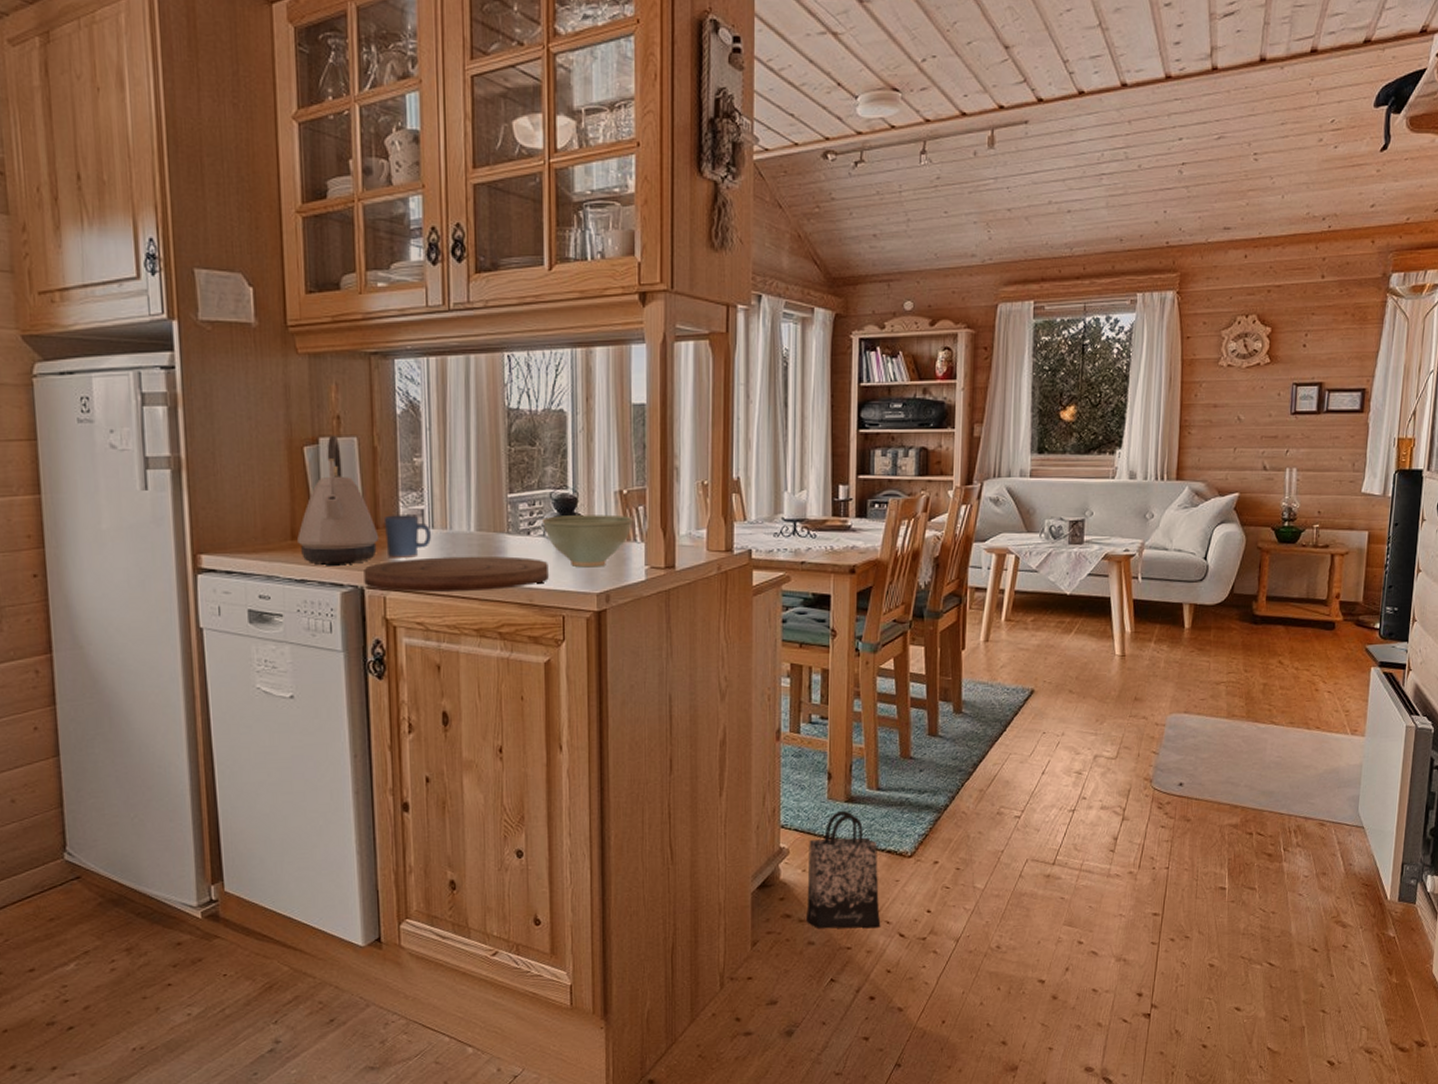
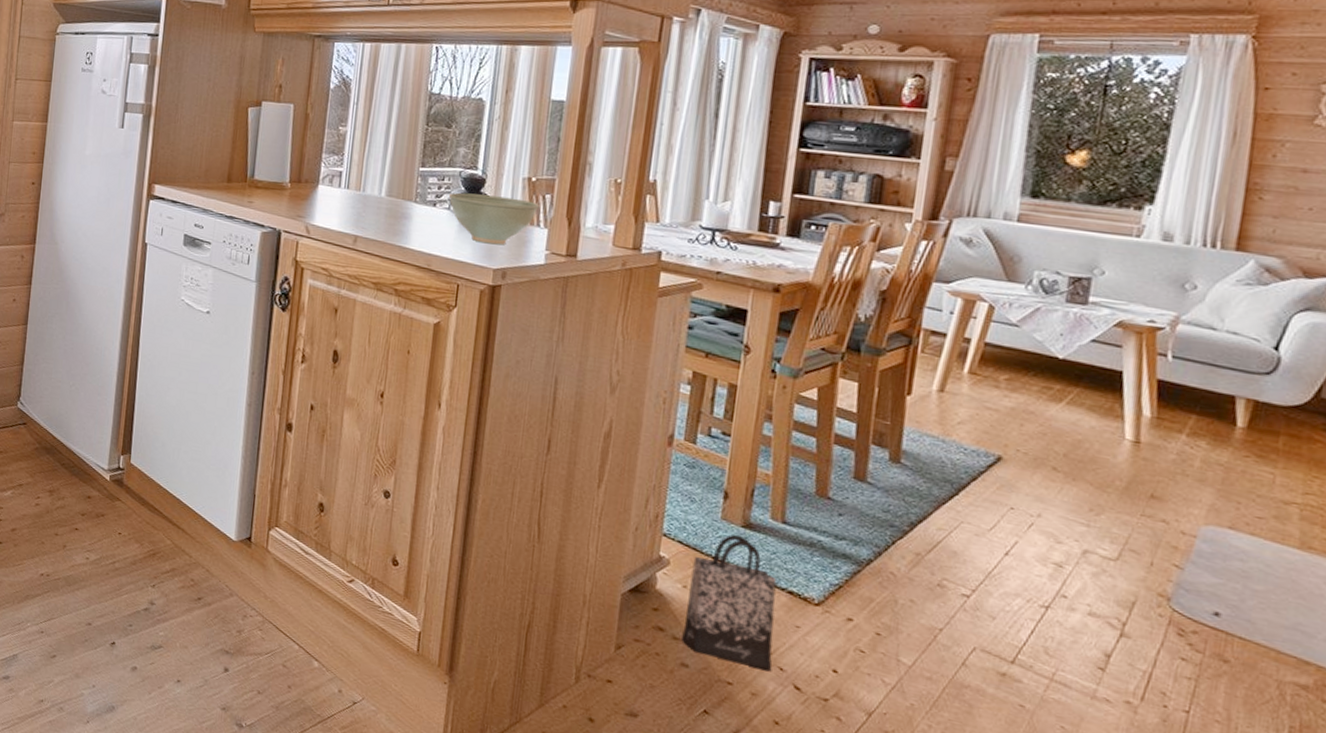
kettle: present [297,435,380,565] -> none [232,100,301,210]
cutting board: present [364,556,549,593] -> none [282,211,450,252]
mug: present [383,514,432,559] -> none [305,172,347,212]

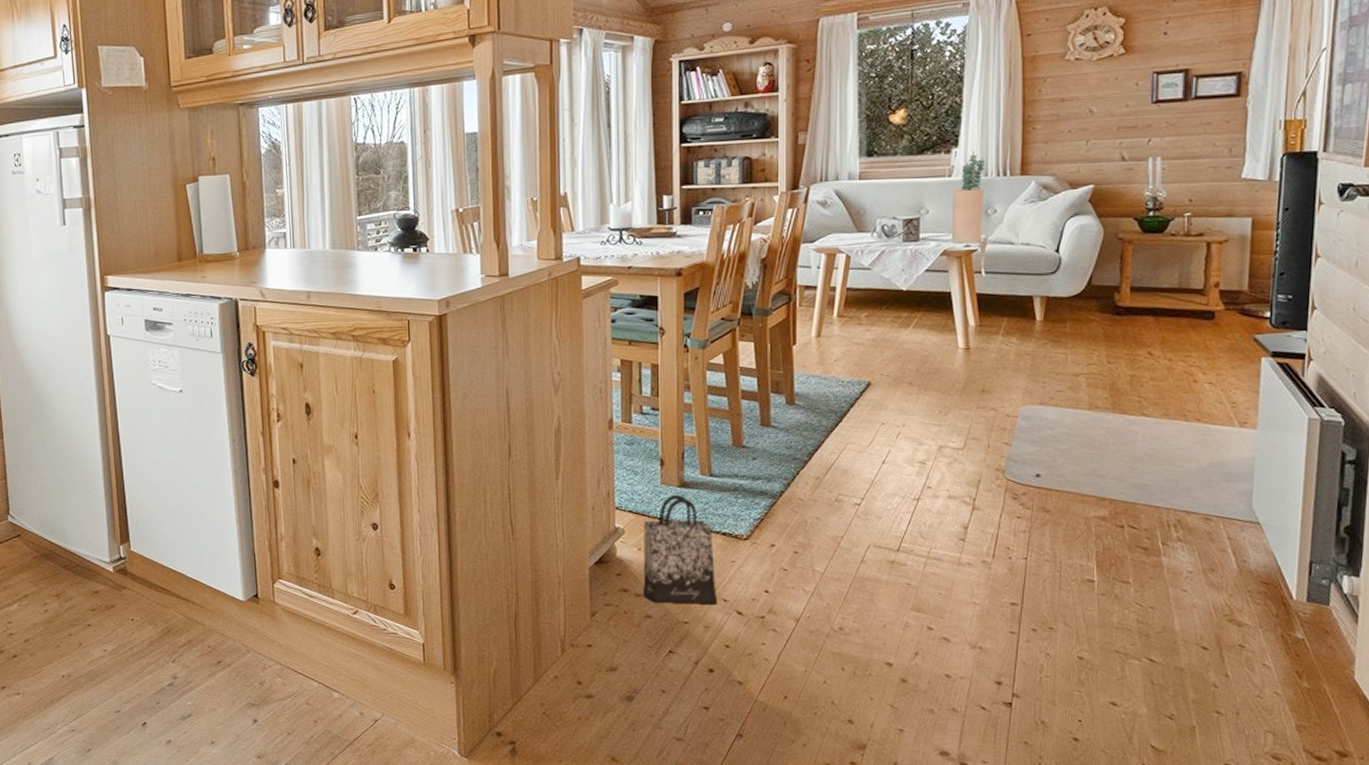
bowl: present [448,192,540,245] -> none [387,230,470,278]
vase: none [1130,213,1188,321] -> present [951,151,984,245]

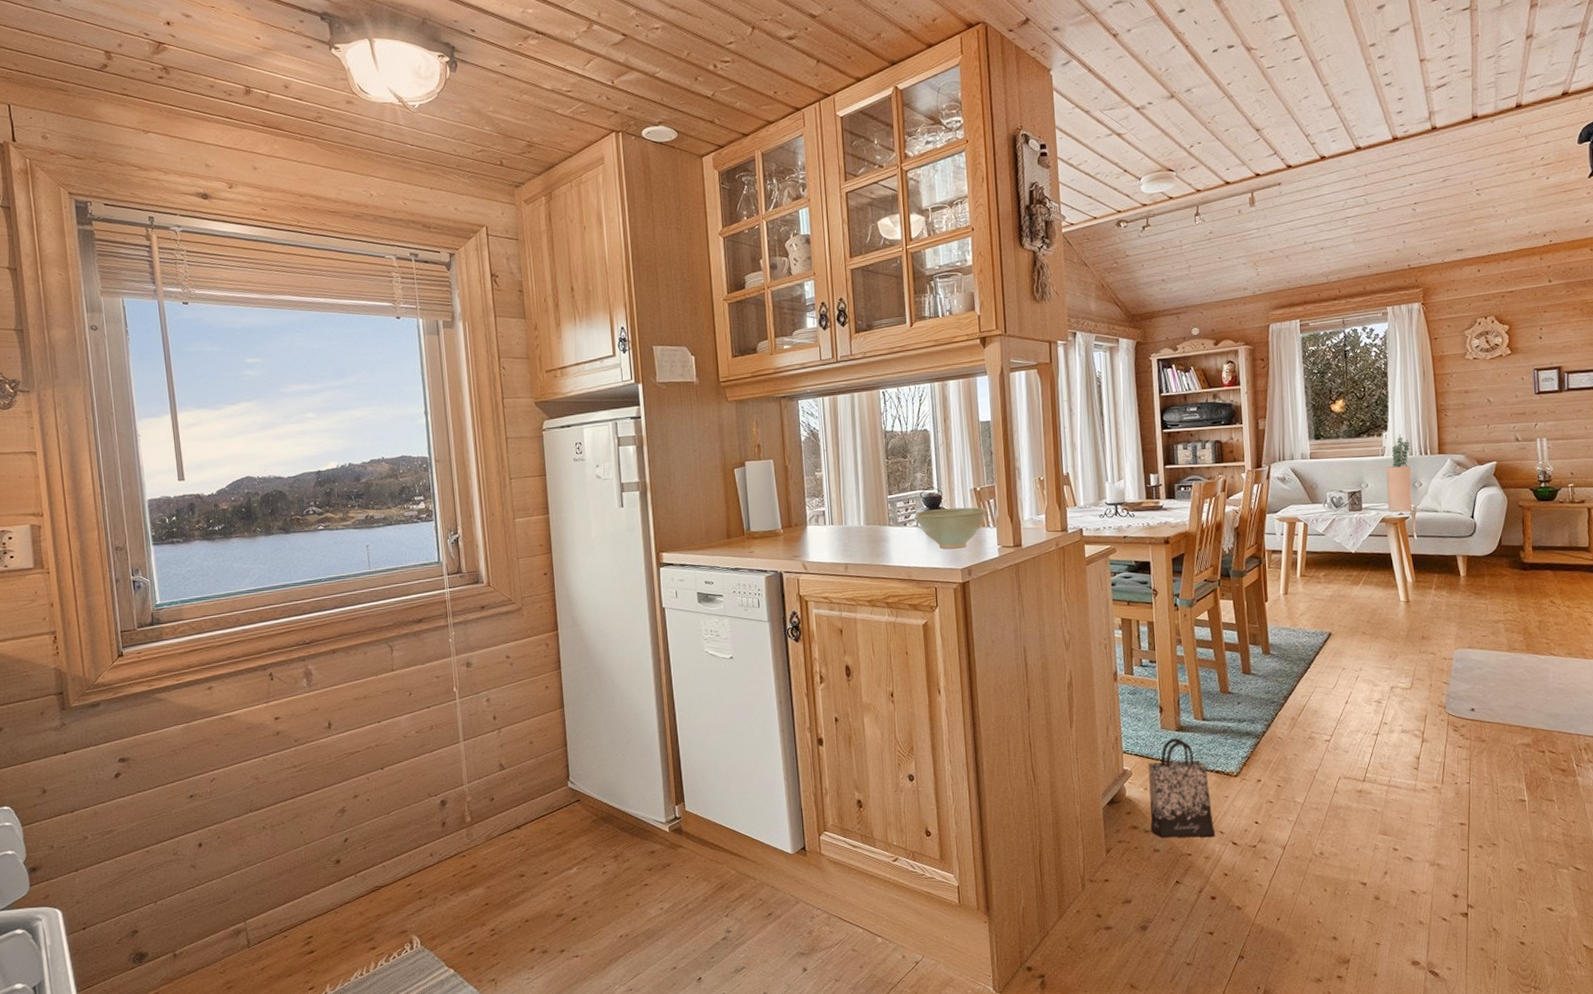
bowl: none [387,230,470,278] -> present [915,507,987,549]

